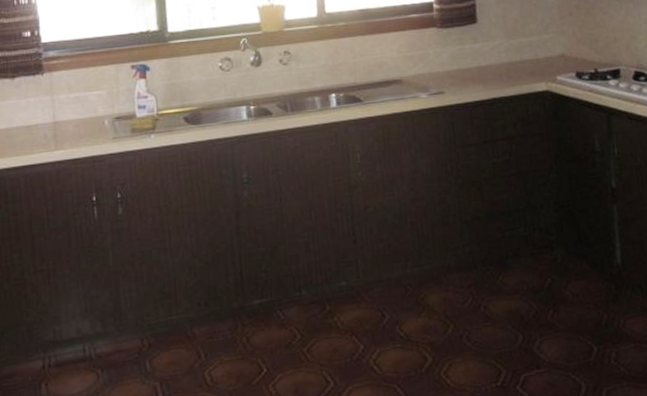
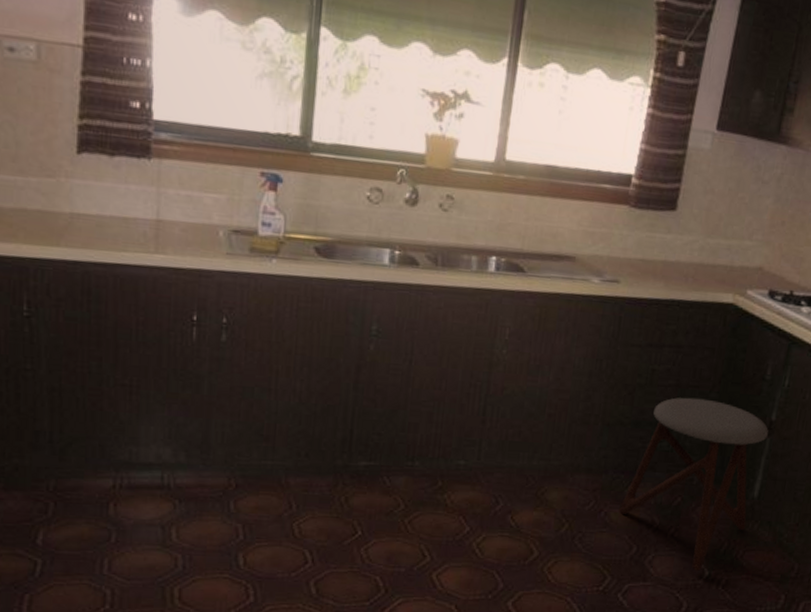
stool: none [496,180,619,349] -> present [619,397,769,571]

